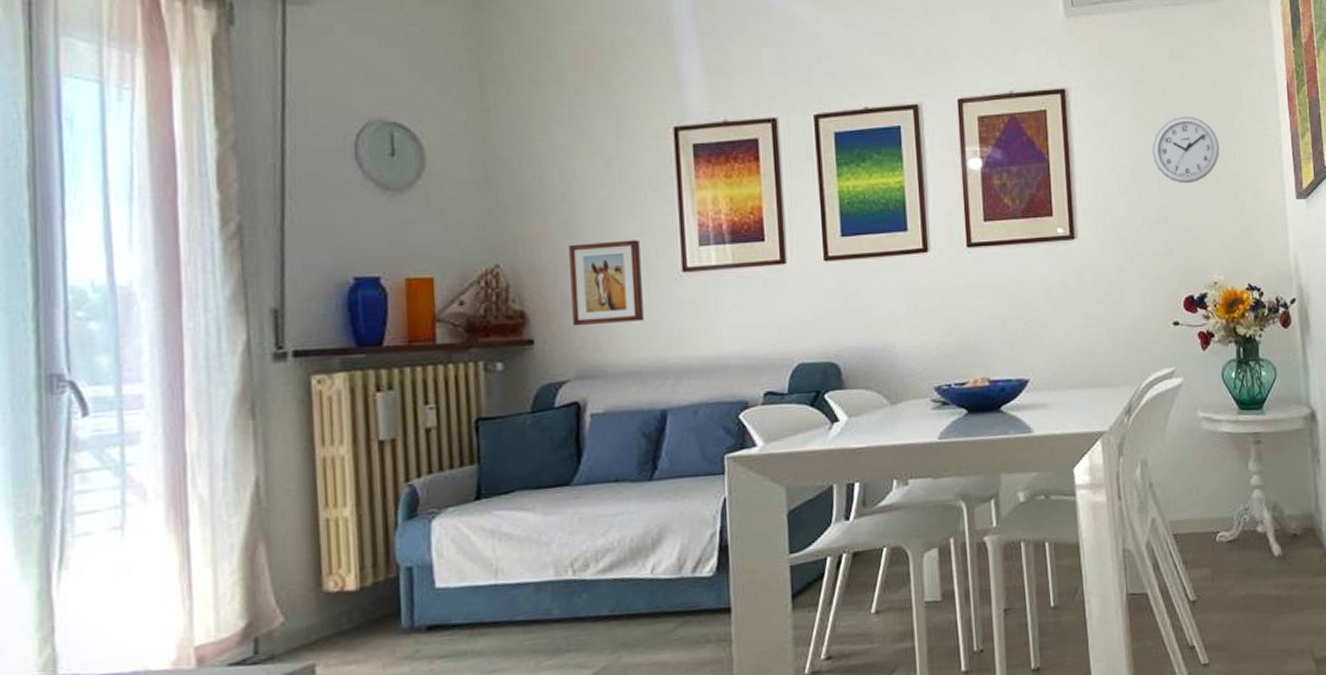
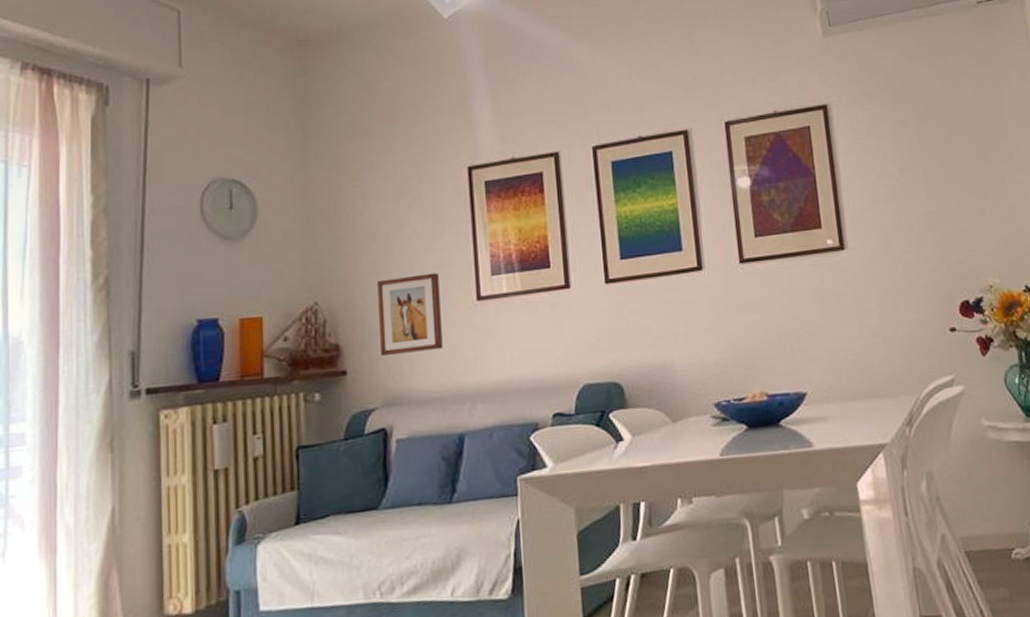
wall clock: present [1152,116,1220,184] -> none [916,121,986,188]

